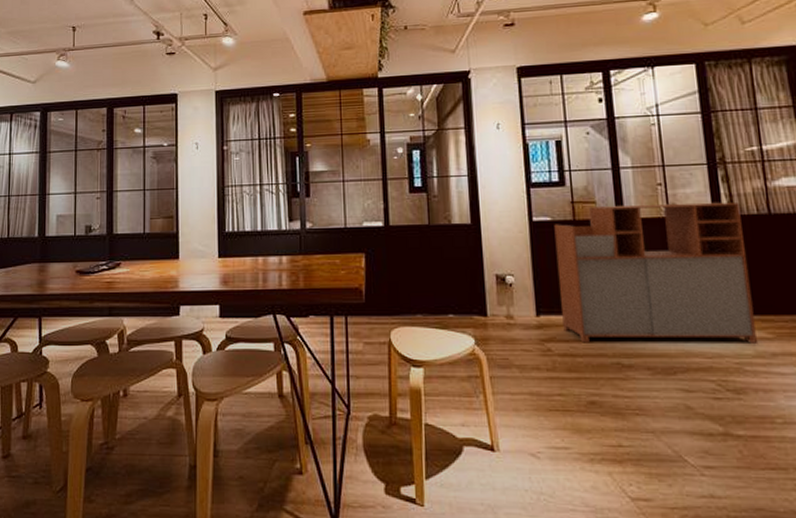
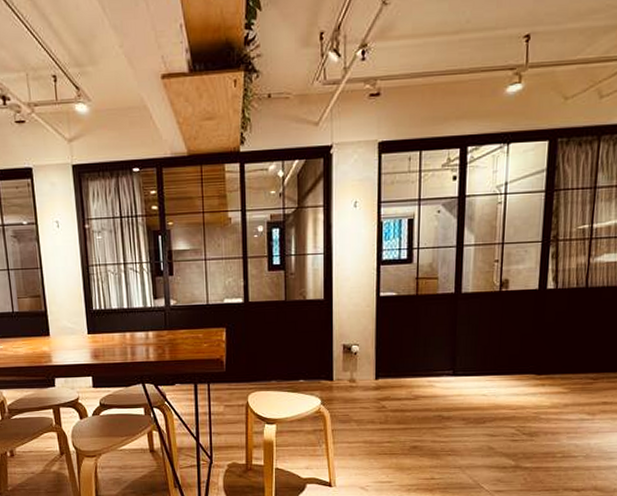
storage cabinet: present [554,202,757,343] -> none [397,277,563,401]

